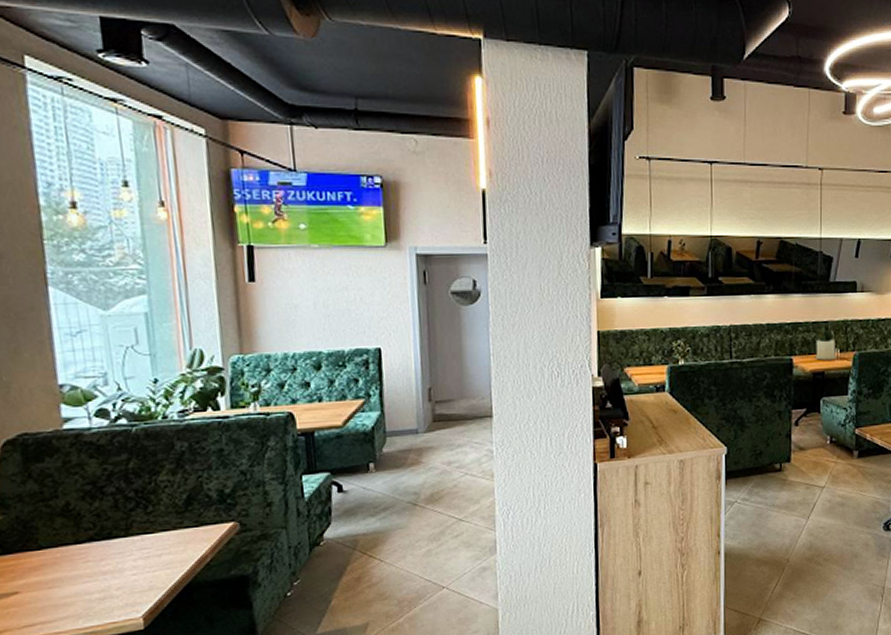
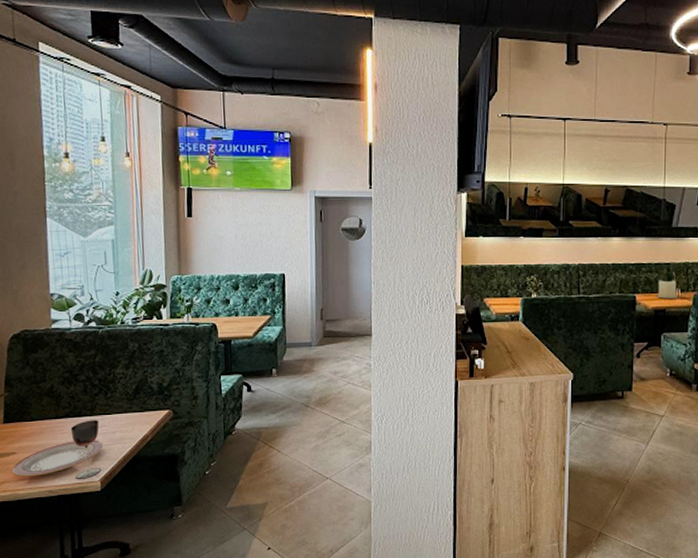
plate: none [14,566,144,622] -> present [12,440,103,477]
wineglass: none [97,541,143,618] -> present [70,420,101,479]

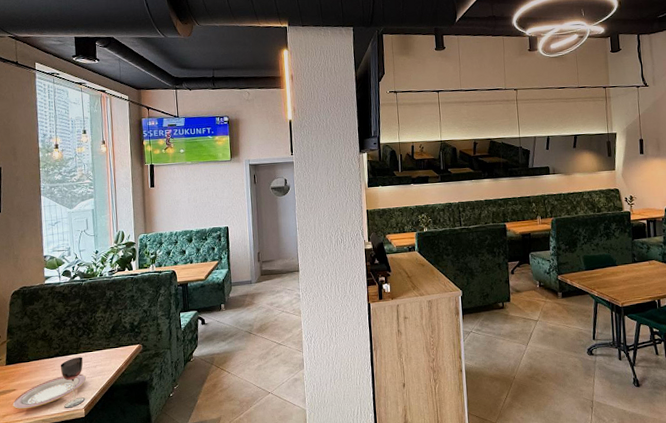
planter: present [656,267,678,300] -> none [522,200,539,226]

